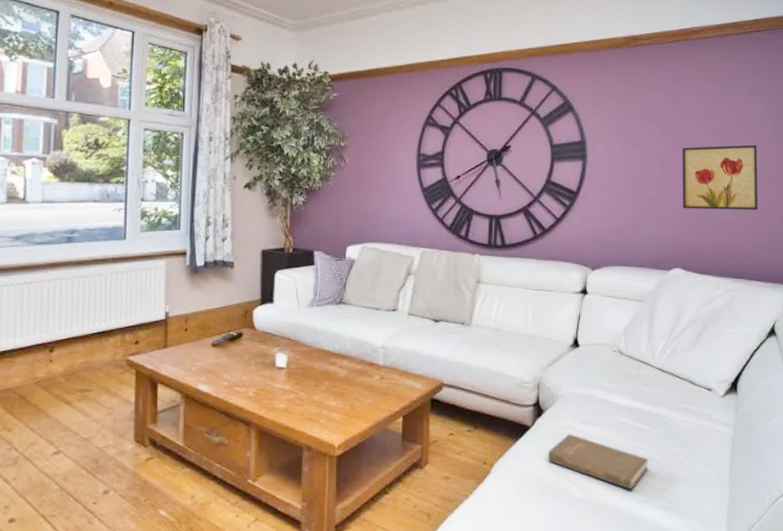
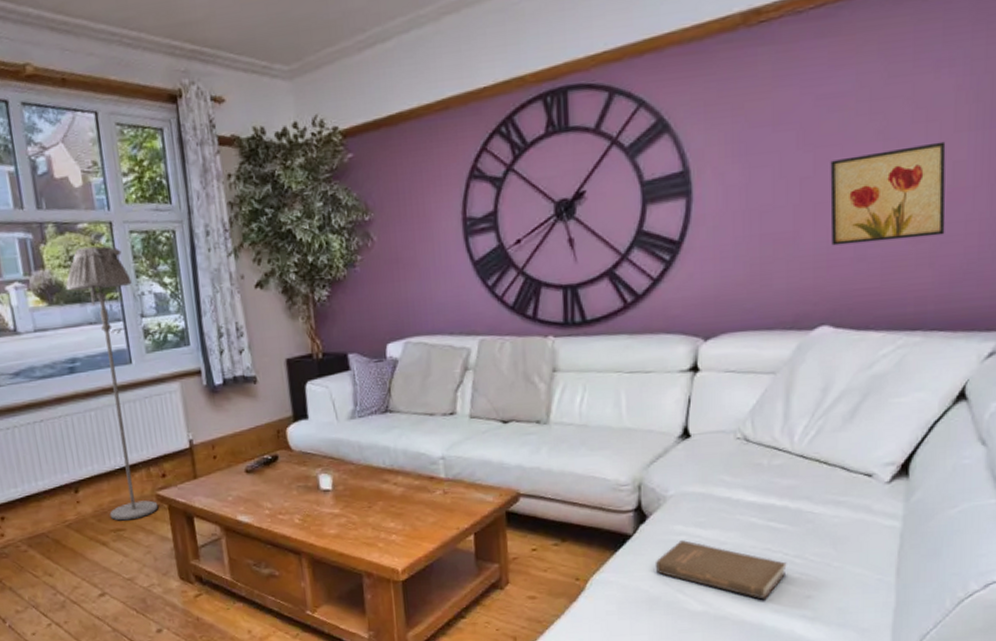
floor lamp: none [78,137,138,382] -> present [65,245,159,521]

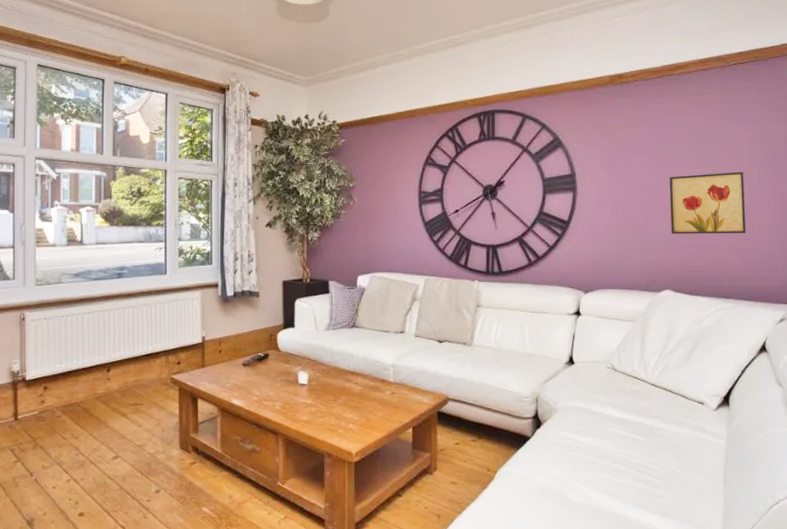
floor lamp: present [65,245,159,521] -> none [125,186,175,397]
book: present [654,540,787,600] -> none [547,444,644,496]

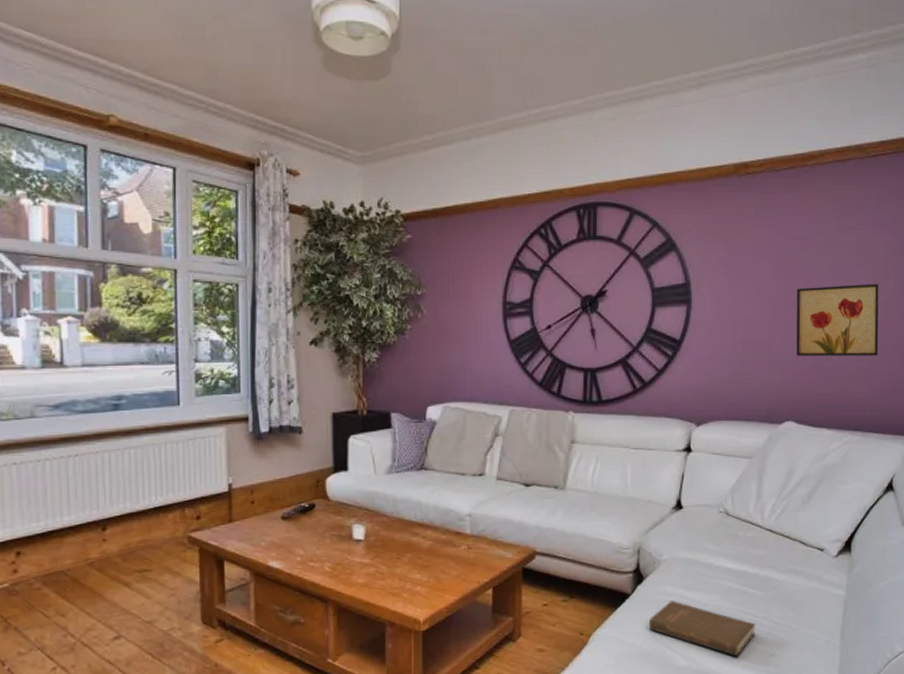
book: none [547,444,644,496] -> present [648,601,756,657]

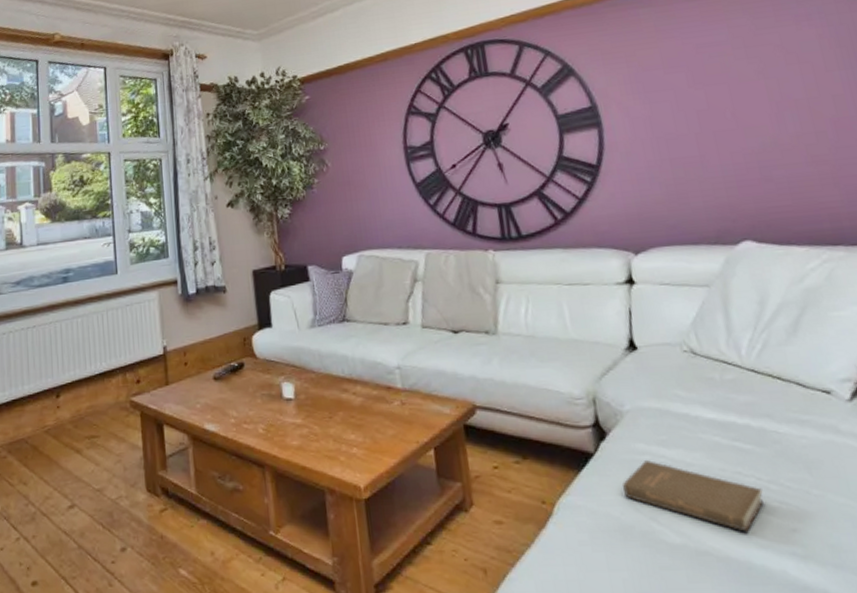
wall art: present [796,283,879,356] -> none [720,79,841,168]

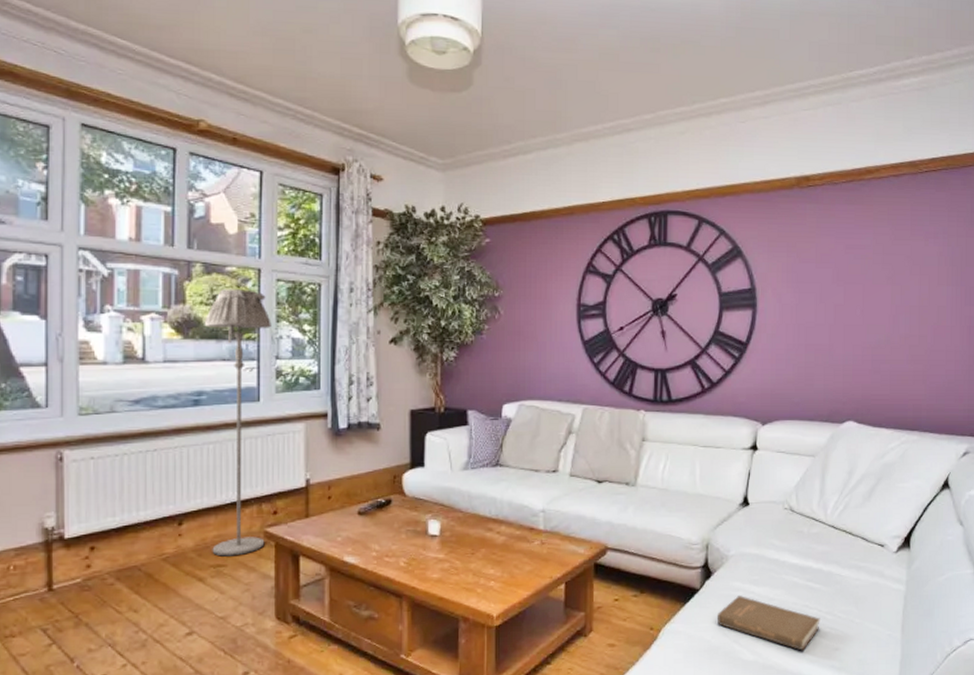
floor lamp: none [67,172,131,427] -> present [204,289,271,557]

